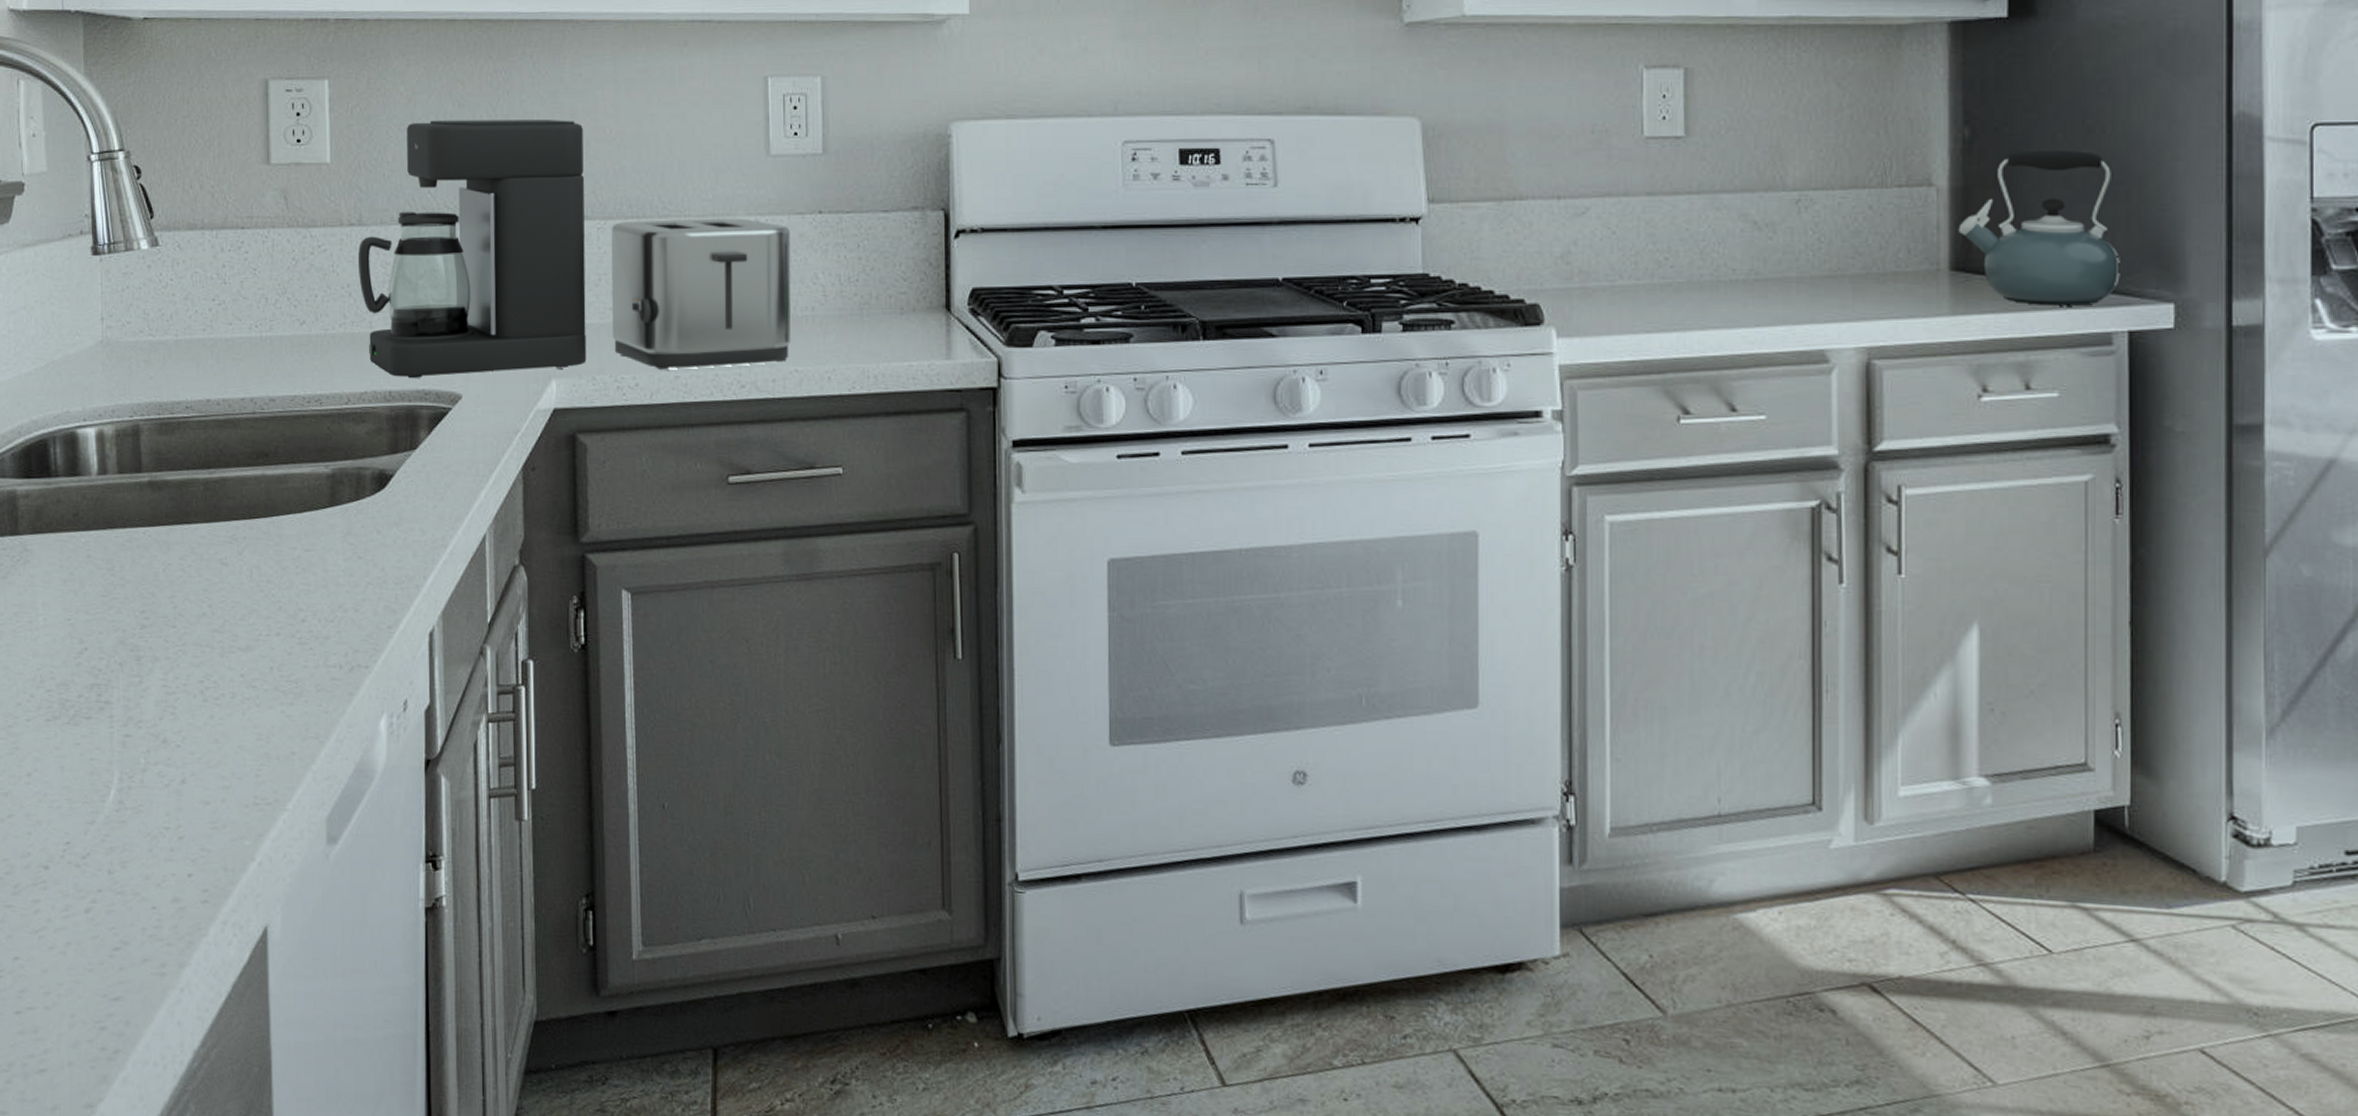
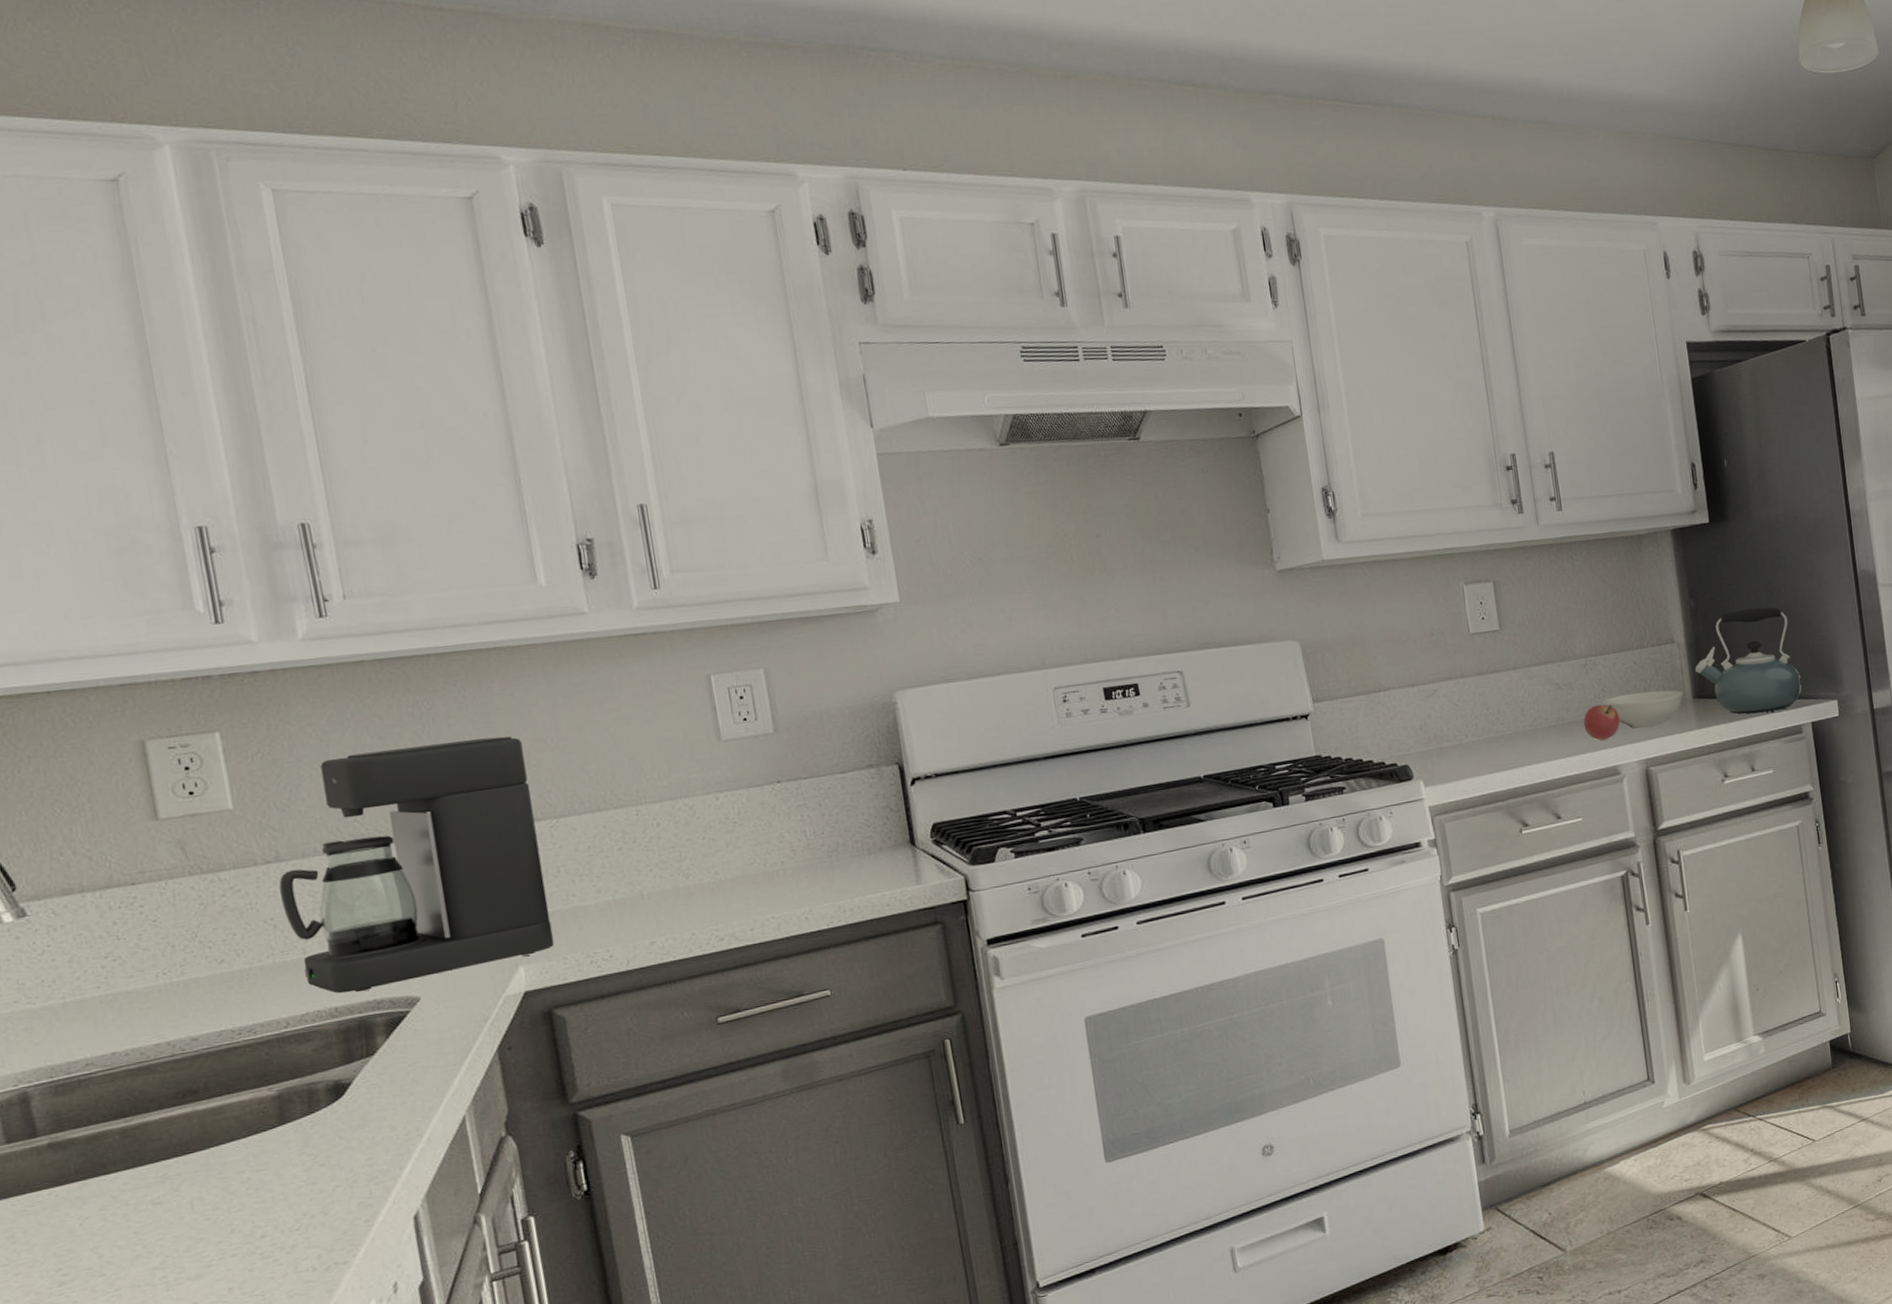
toaster: present [611,218,792,371] -> none [564,797,765,940]
fruit: none [1786,259,1838,312] -> present [1583,704,1620,741]
bowl: none [1815,250,1937,301] -> present [1602,690,1684,728]

